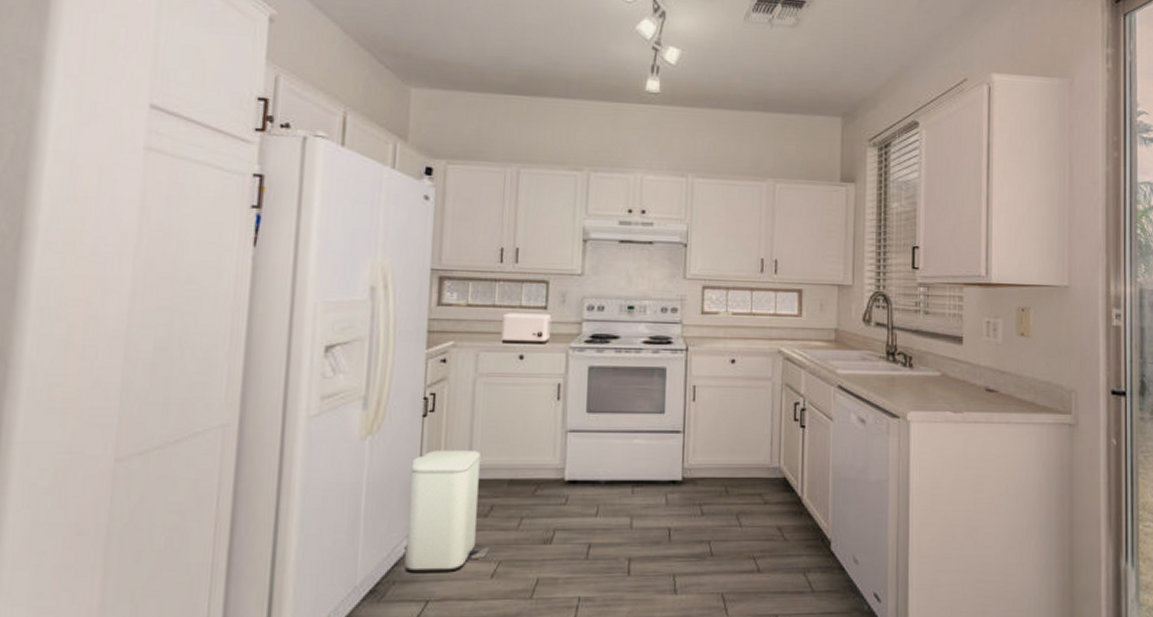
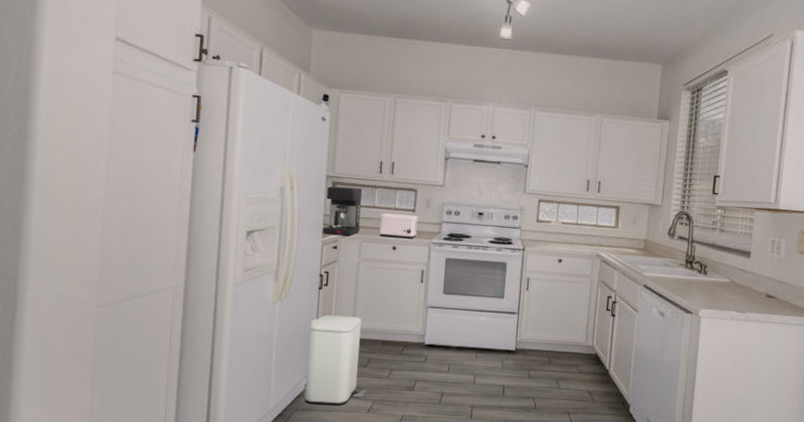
coffee maker: none [426,281,479,345] -> present [322,186,363,237]

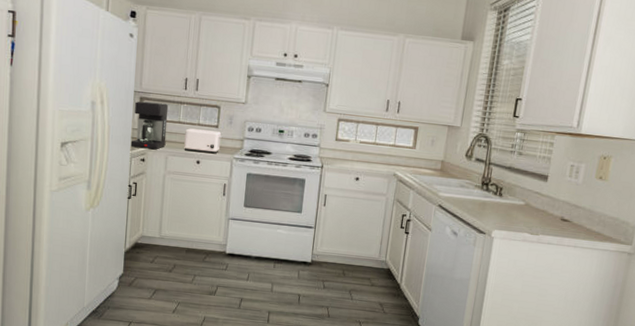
pedal bin: present [304,315,367,406] -> none [115,223,172,306]

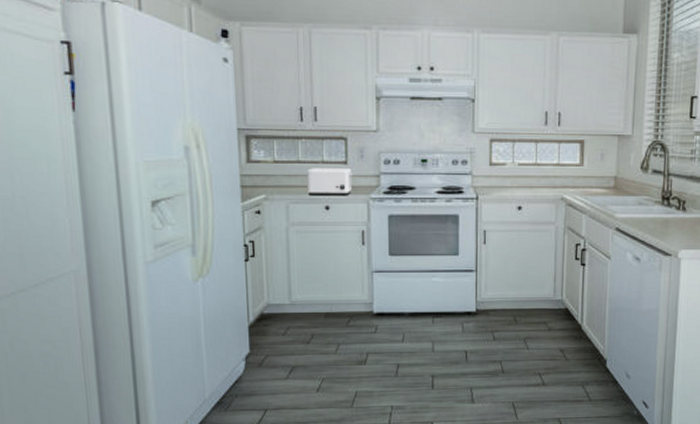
coffee maker: present [130,101,169,150] -> none [240,140,285,198]

